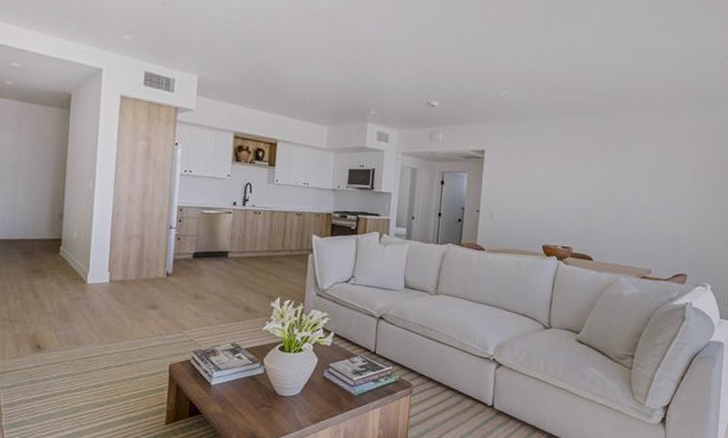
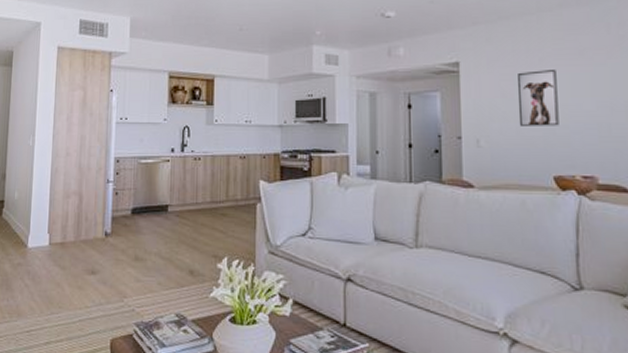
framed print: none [523,163,555,208] -> present [517,70,559,126]

